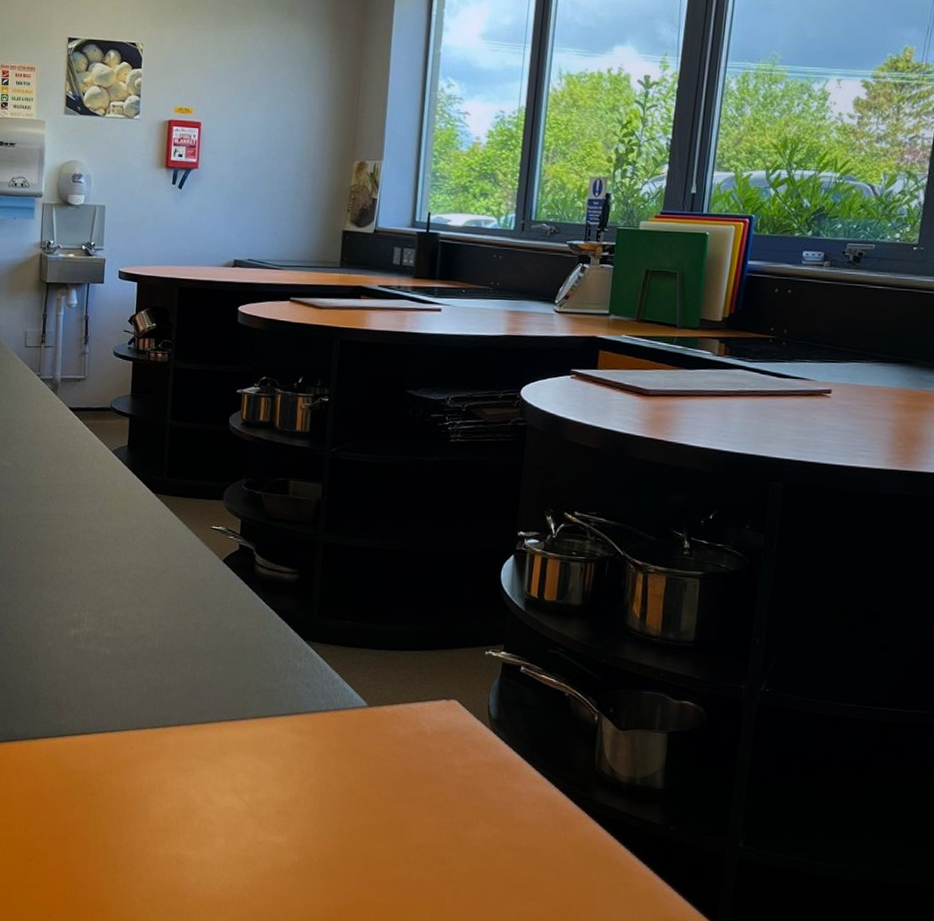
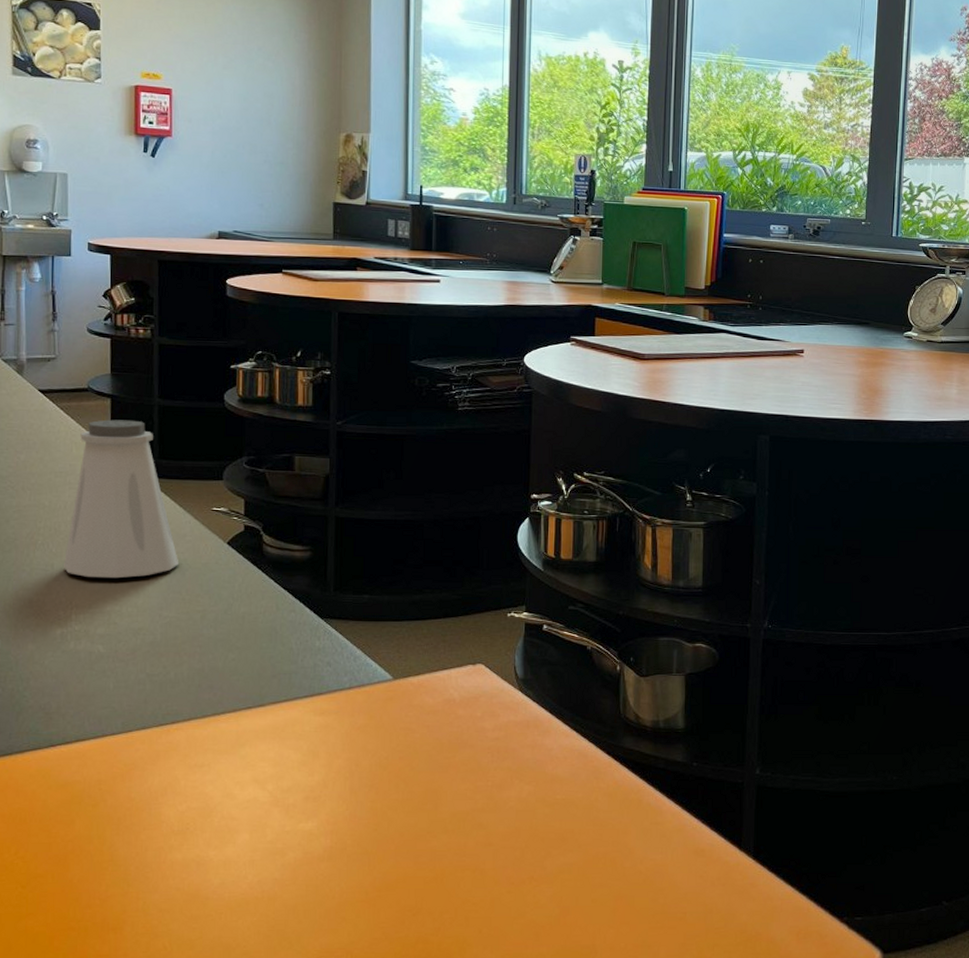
saltshaker: none [80,438,180,587] -> present [64,419,180,579]

